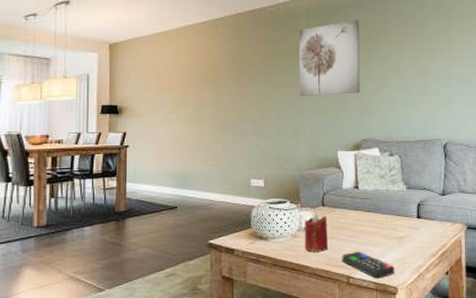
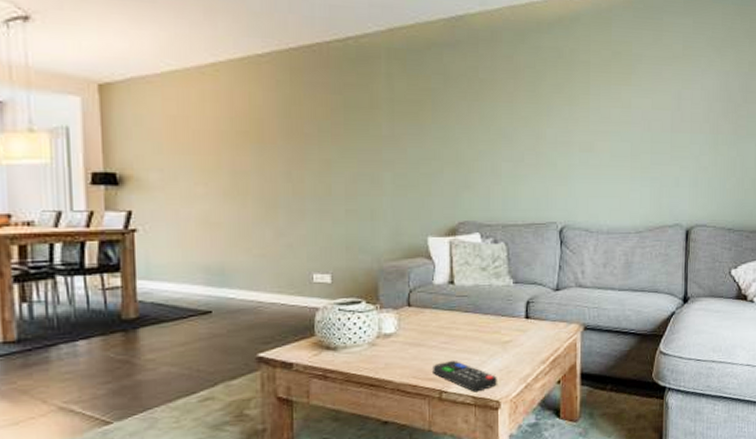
wall art: present [298,20,360,97] -> none [375,65,457,166]
candle: present [304,213,329,252] -> none [384,316,416,364]

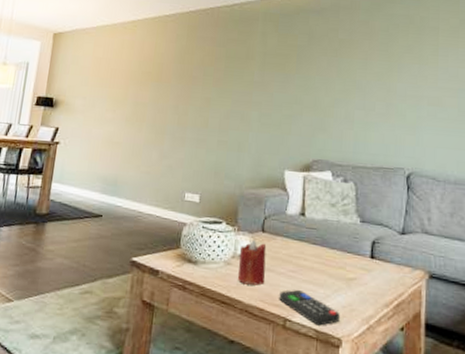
candle: none [384,316,416,364] -> present [238,240,267,286]

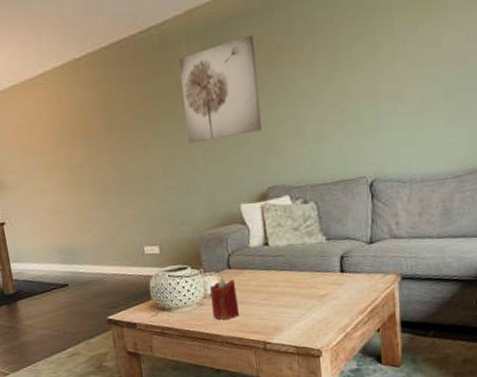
wall art: none [248,27,320,108] -> present [178,35,262,144]
remote control: present [279,289,340,326] -> none [255,314,317,343]

